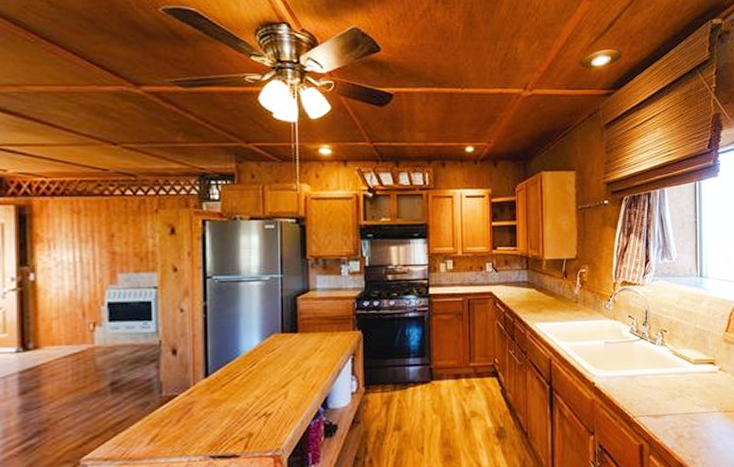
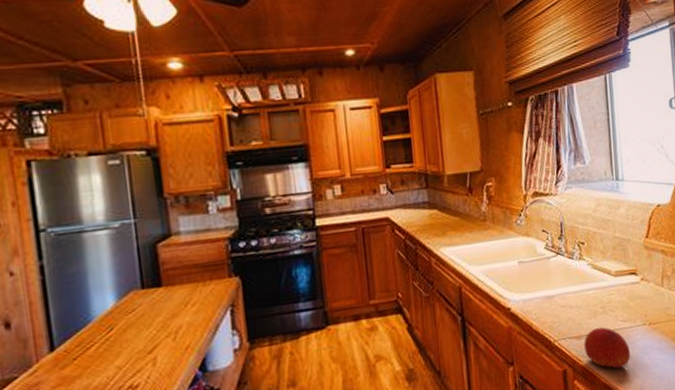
fruit: none [661,409,704,451] -> present [584,327,630,370]

